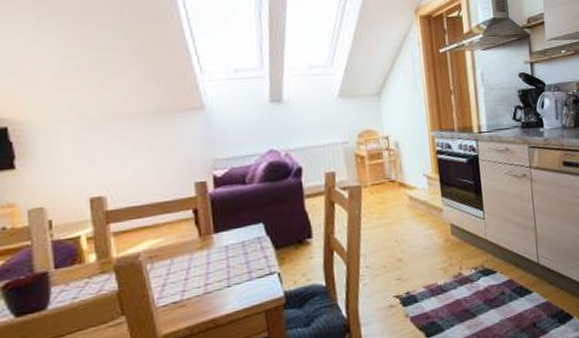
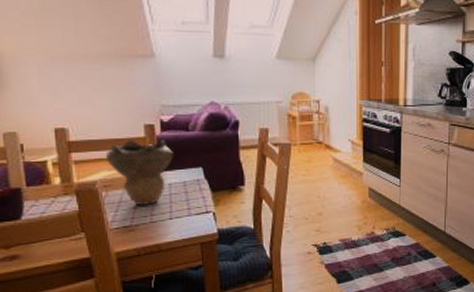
decorative bowl: none [150,197,230,275] -> present [105,140,173,205]

